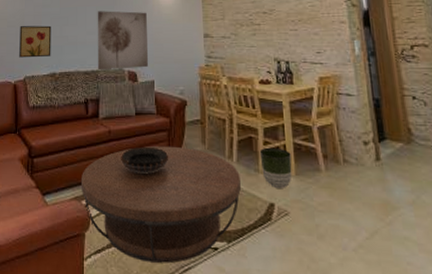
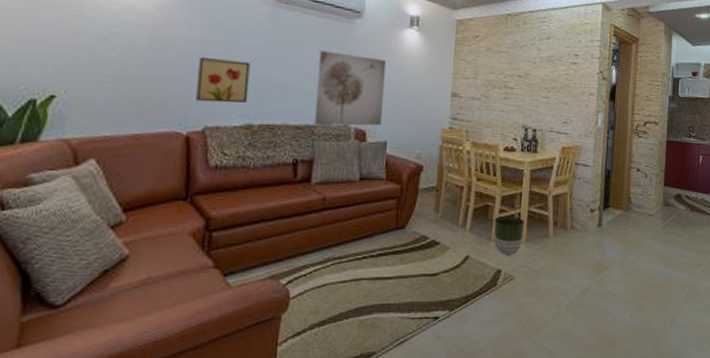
coffee table: present [80,145,241,264] -> none [279,214,471,339]
decorative bowl: present [121,146,169,174] -> none [336,216,396,246]

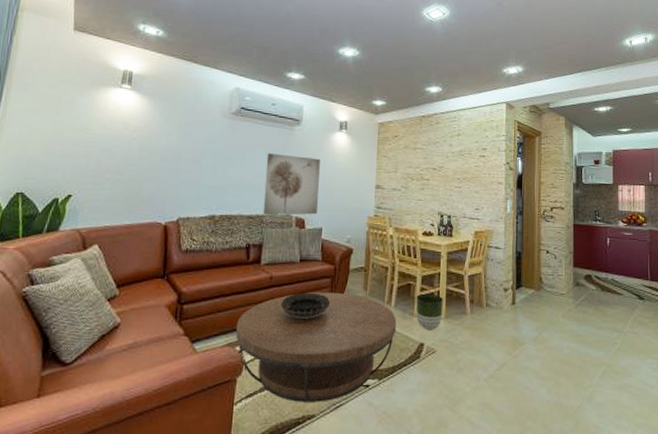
wall art: present [196,58,251,103] -> none [172,162,214,198]
coffee table: none [279,214,471,339] -> present [235,291,396,402]
decorative bowl: none [336,216,396,246] -> present [281,292,331,319]

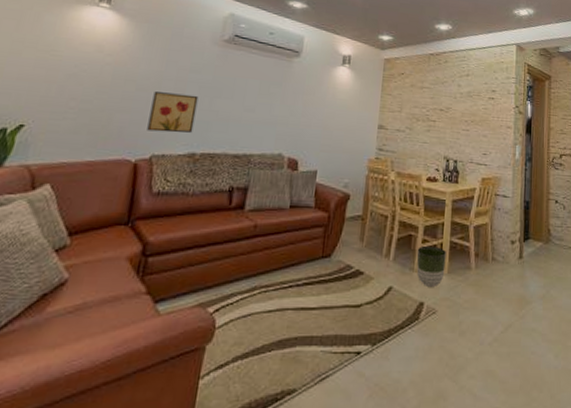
wall art: none [172,162,214,198] -> present [147,92,199,133]
coffee table: present [235,291,396,402] -> none [209,242,394,374]
wall art: present [263,153,320,216] -> none [251,86,319,156]
decorative bowl: present [281,292,331,319] -> none [264,243,322,274]

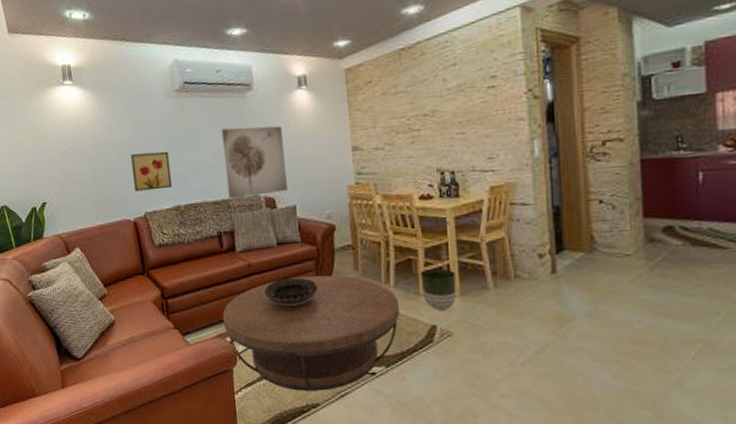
coffee table: none [209,242,394,374] -> present [222,275,399,391]
wall art: none [251,86,319,156] -> present [221,125,288,199]
decorative bowl: none [264,243,322,274] -> present [264,277,319,306]

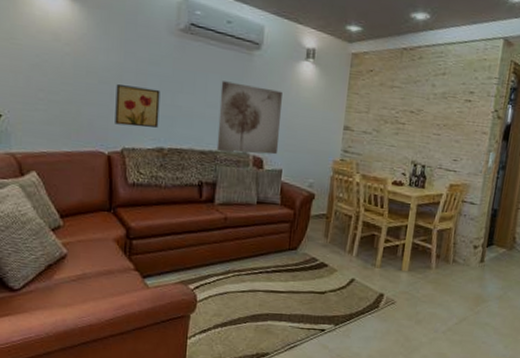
coffee table: present [222,275,399,391] -> none [188,236,357,342]
decorative bowl: present [264,277,319,306] -> none [236,236,289,263]
planter: present [420,268,457,310] -> none [378,245,408,281]

